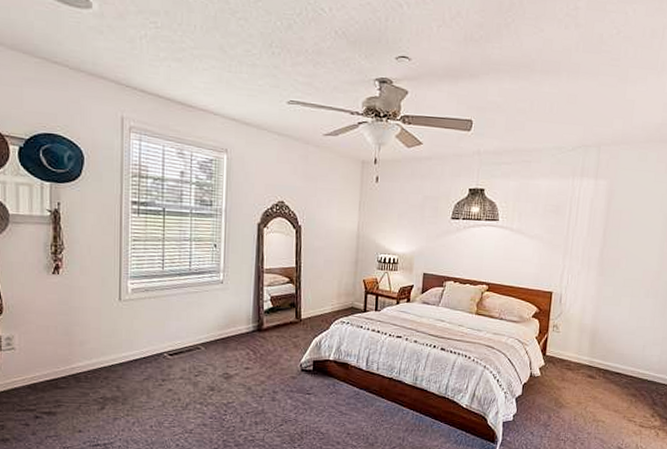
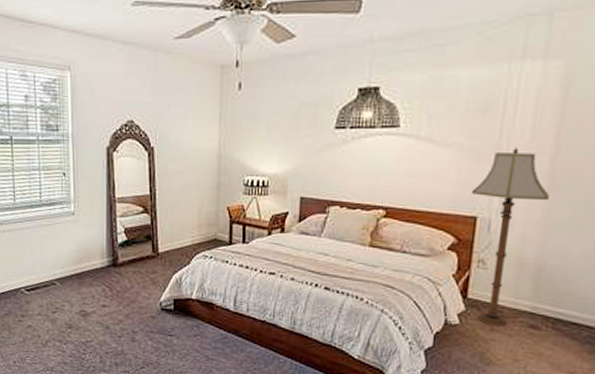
floor lamp: none [548,241,600,377] -> present [471,148,549,327]

